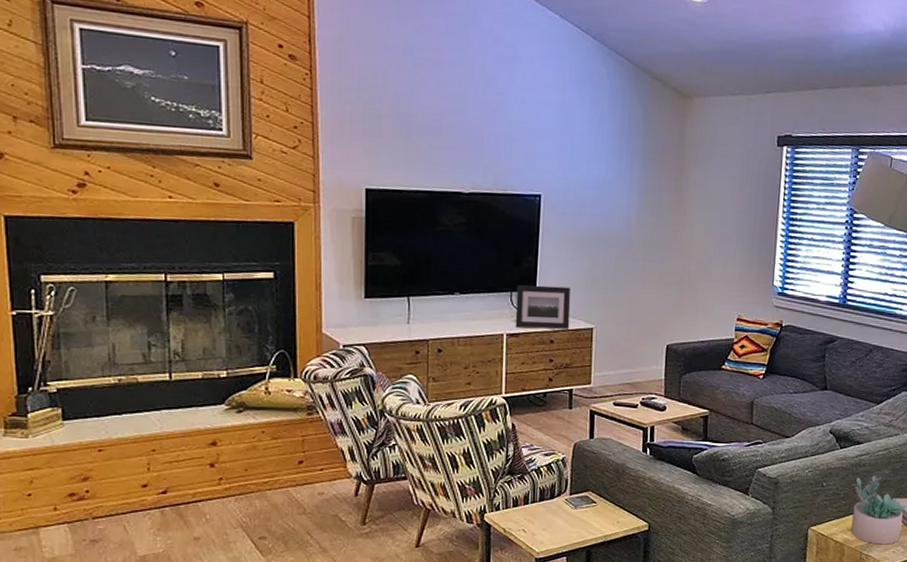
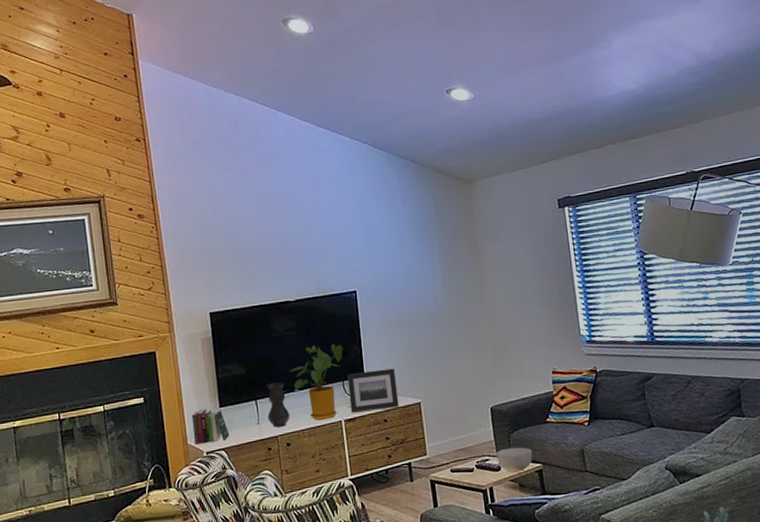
books: none [330,296,373,336] -> present [191,408,230,445]
vase: none [420,280,446,331] -> present [266,381,290,428]
house plant: none [452,246,517,330] -> present [290,344,343,420]
bowl: none [663,389,701,415] -> present [495,447,533,473]

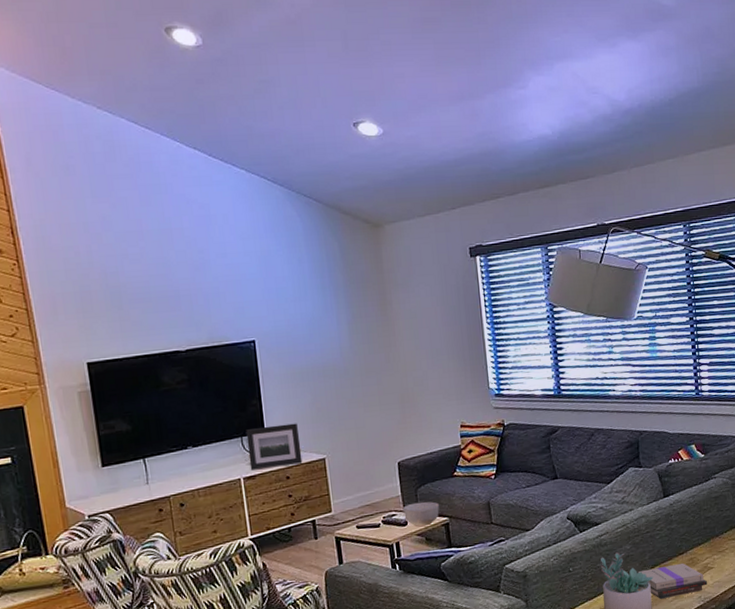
books: present [191,408,230,445] -> none [69,468,115,508]
vase: present [266,381,290,428] -> none [155,438,183,487]
house plant: present [290,344,343,420] -> none [182,397,241,479]

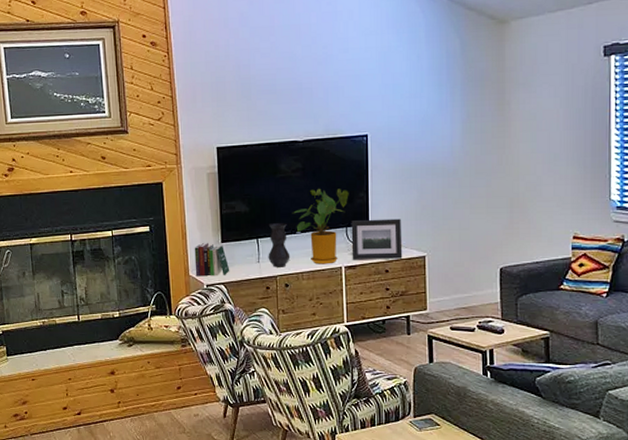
books: none [69,468,115,508] -> present [194,242,230,277]
vase: none [155,438,183,487] -> present [268,222,290,267]
house plant: none [182,397,241,479] -> present [293,188,349,264]
bowl: present [402,501,440,528] -> none [500,311,540,337]

